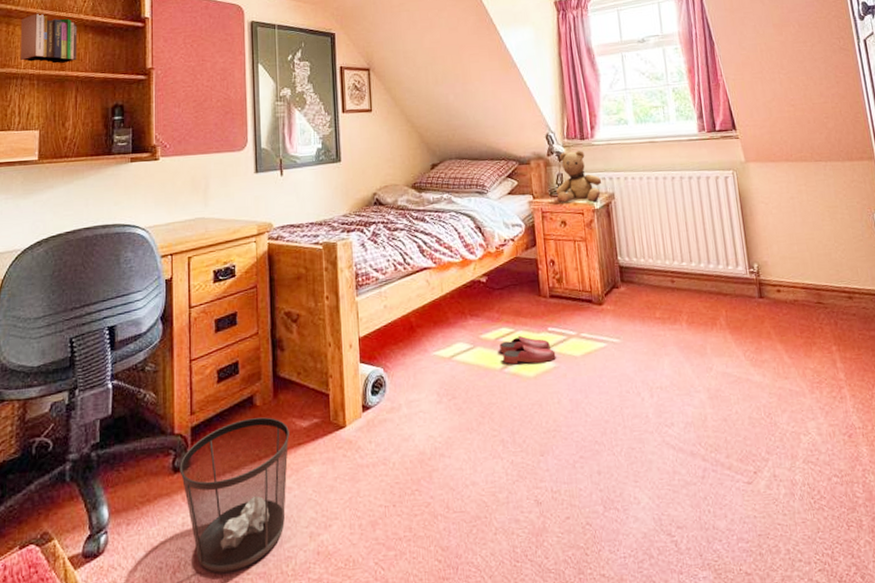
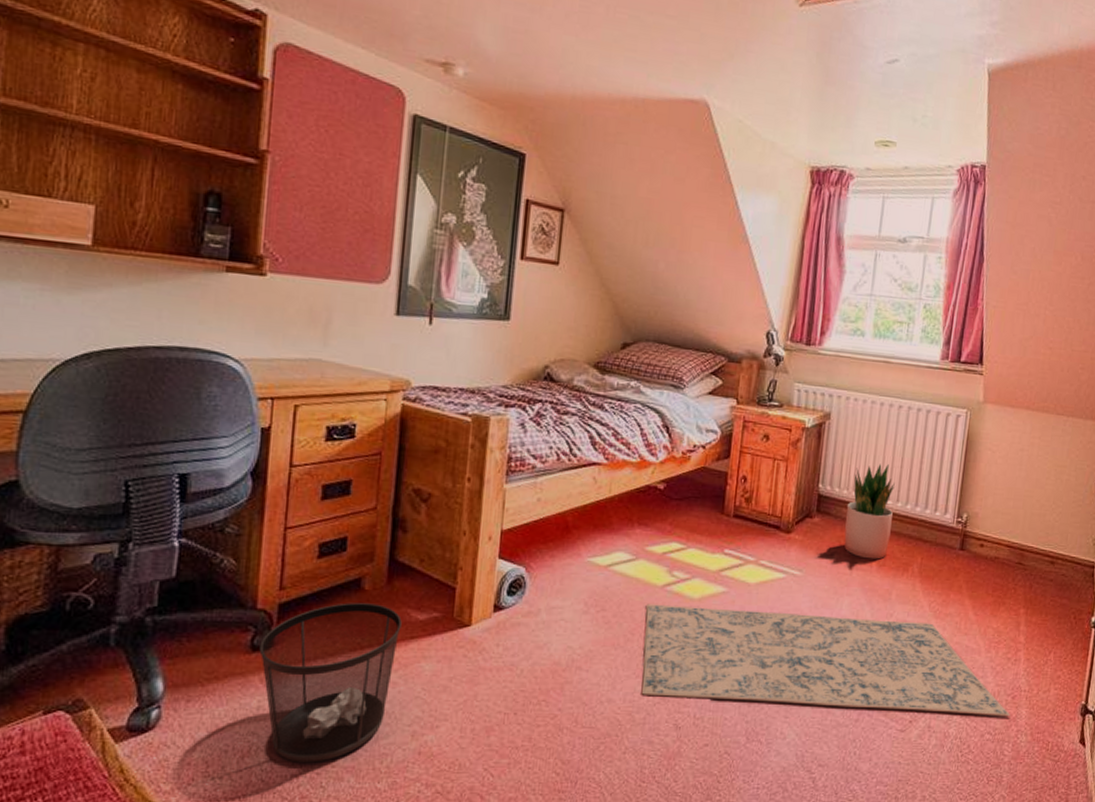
books: present [20,13,78,64] -> none [70,37,162,120]
rug: none [489,372,852,475] -> present [641,604,1011,717]
slippers: present [499,335,556,365] -> none [665,553,728,585]
teddy bear: present [556,149,602,204] -> none [764,356,820,419]
planter: none [646,230,693,319] -> present [844,464,895,560]

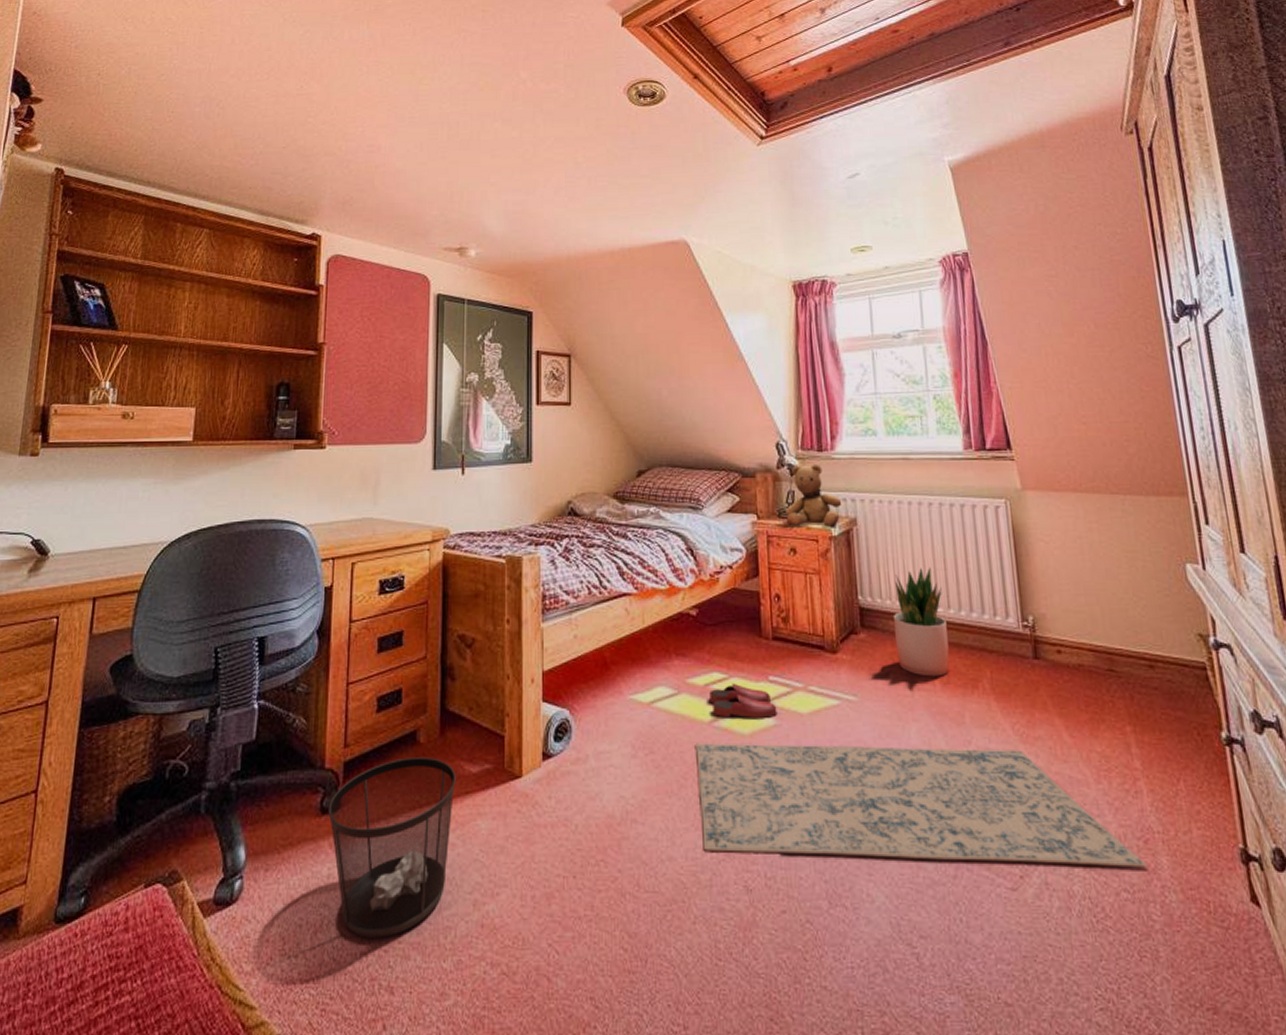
slippers: none [665,553,728,585] -> present [709,682,777,718]
teddy bear: none [764,356,820,419] -> present [785,463,842,527]

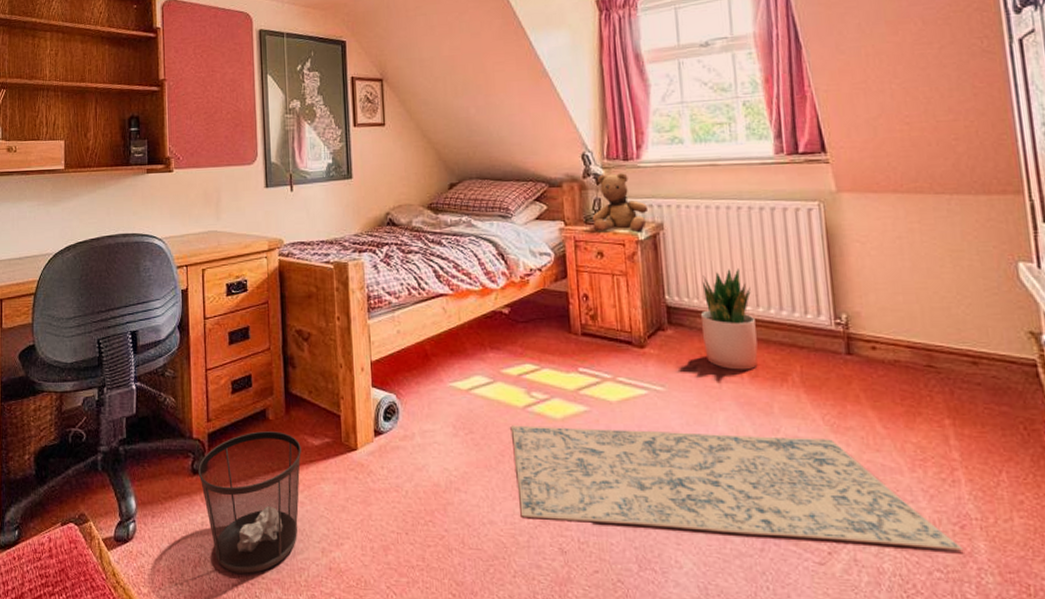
slippers: present [709,682,777,718] -> none [523,373,587,405]

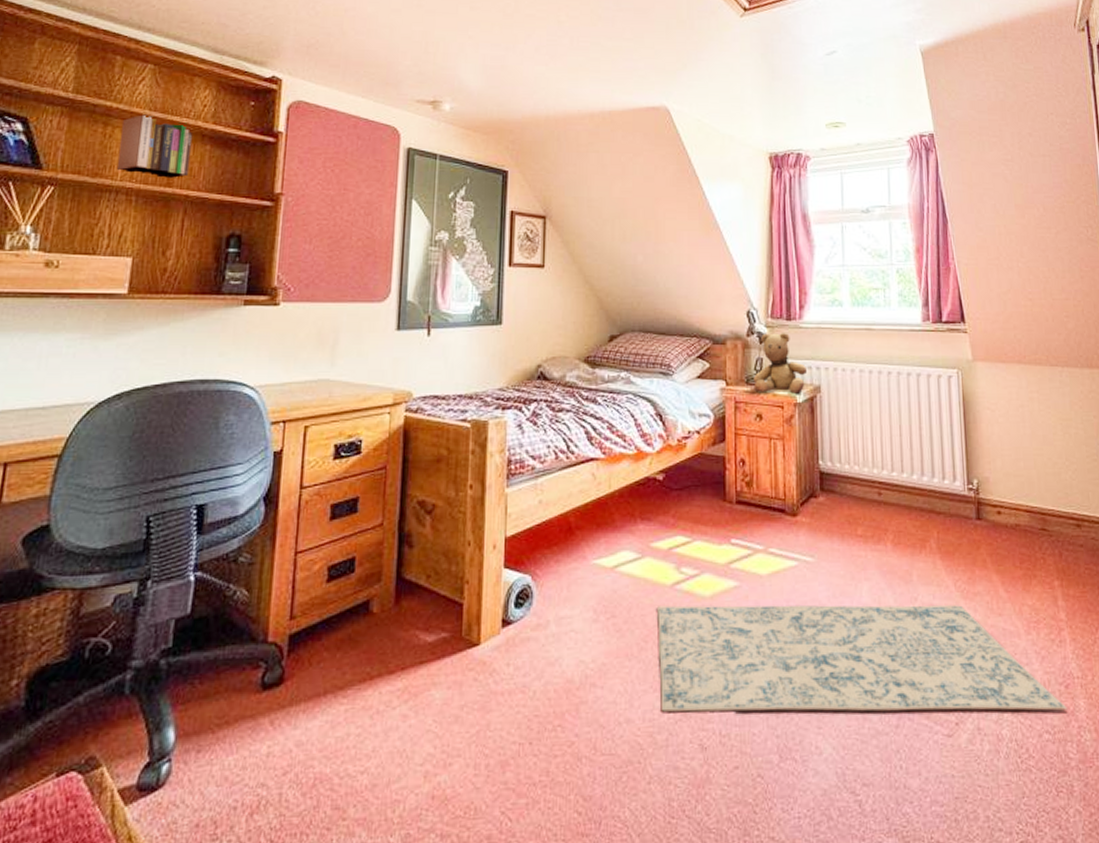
books: none [44,25,96,76] -> present [116,114,193,179]
waste bin: present [198,431,301,574] -> none [269,627,411,817]
planter: present [700,269,758,370] -> none [850,434,901,538]

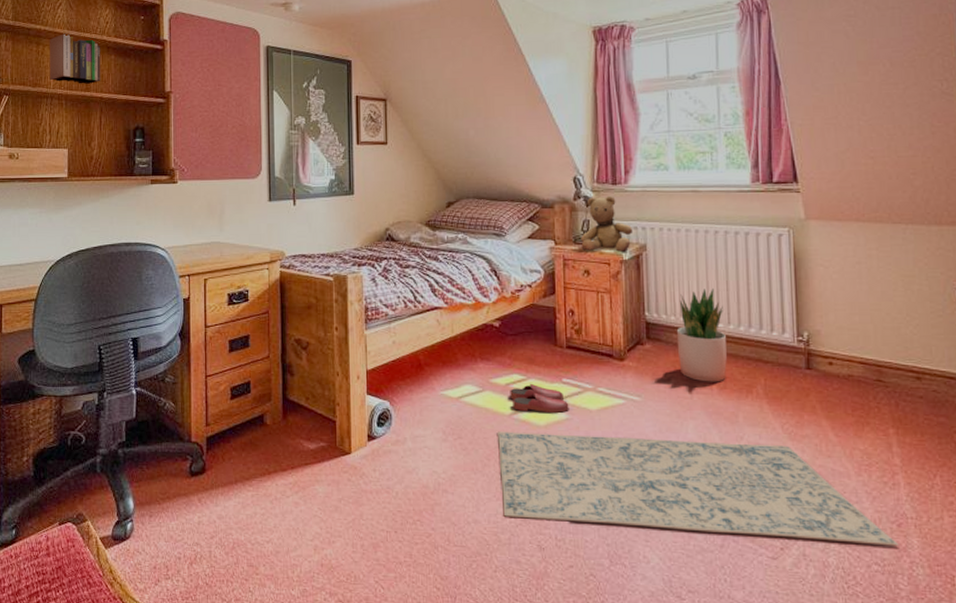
slippers: none [673,546,738,581] -> present [510,383,569,413]
planter: none [850,434,901,538] -> present [676,289,727,382]

